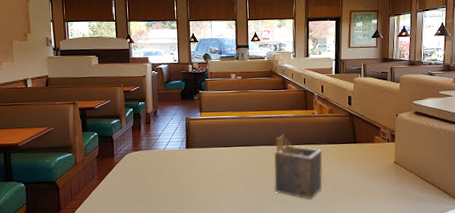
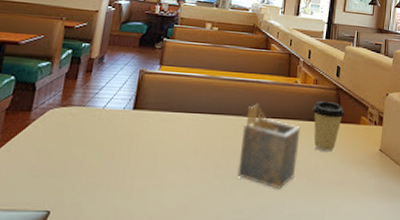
coffee cup: none [330,127,360,168] -> present [312,101,345,153]

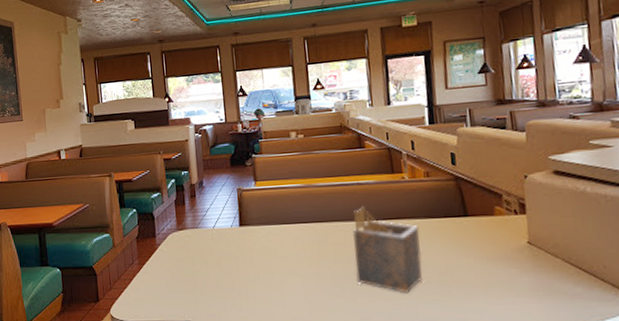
coffee cup: present [312,101,345,153] -> none [429,194,472,251]

